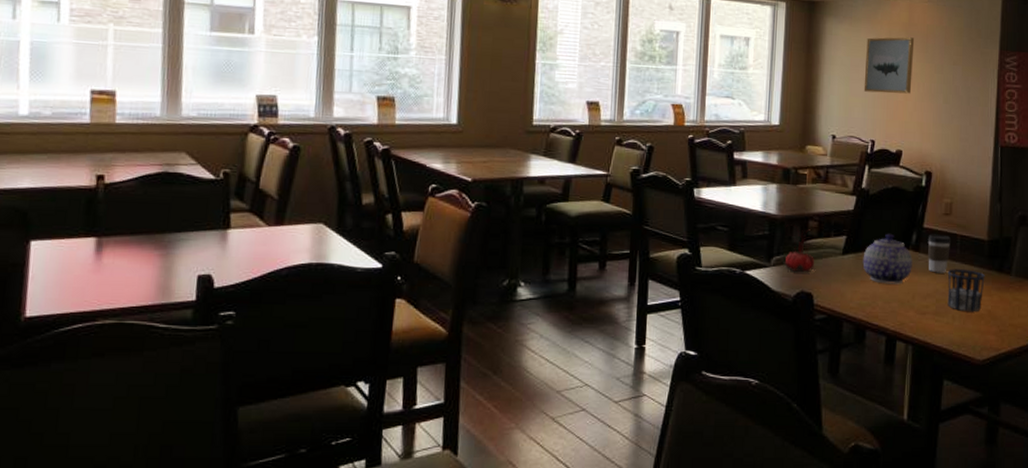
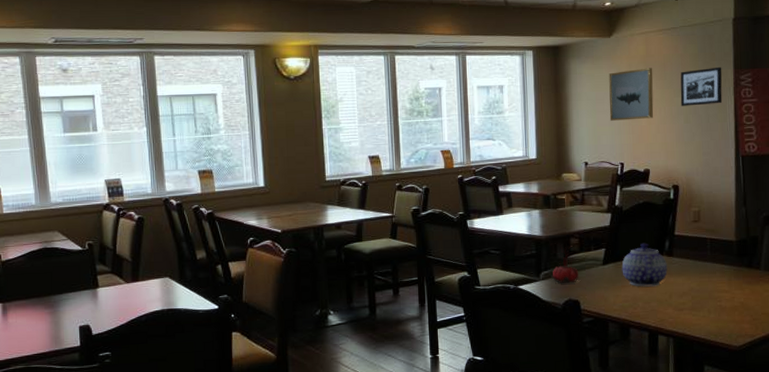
coffee cup: present [927,234,952,273] -> none [679,239,702,274]
picture frame: none [941,45,987,86] -> present [680,66,722,106]
cup: present [947,269,985,312] -> none [700,268,736,305]

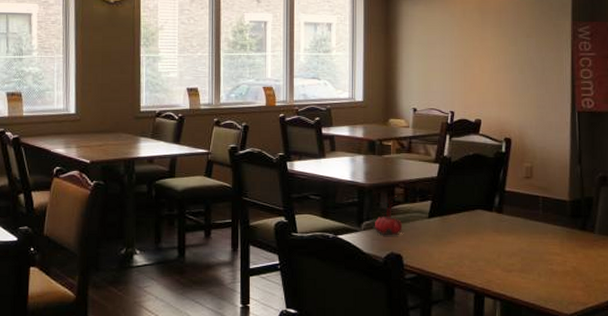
wall art: present [609,68,654,121] -> none [441,14,488,67]
teapot: present [621,242,667,287] -> none [448,197,496,244]
picture frame: present [680,66,722,106] -> none [515,17,560,57]

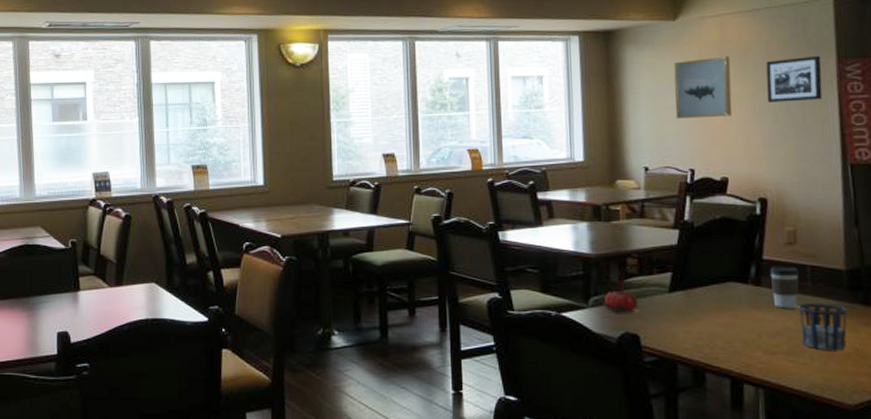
wall art: none [441,14,488,67] -> present [674,56,732,119]
coffee cup: none [510,196,534,233] -> present [769,266,800,309]
picture frame: none [515,17,560,57] -> present [766,55,823,103]
cup: none [531,228,569,269] -> present [798,303,847,351]

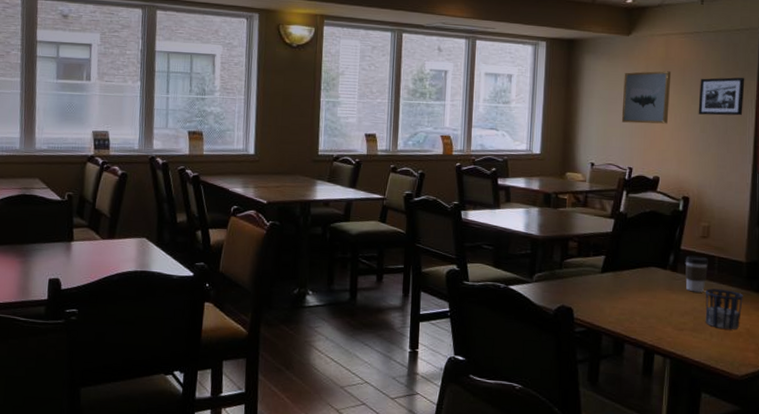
flower: present [600,263,640,312] -> none [544,244,577,288]

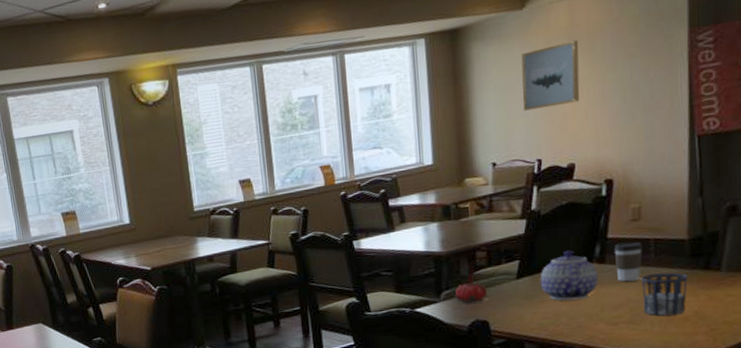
flower: none [544,244,577,288] -> present [451,258,489,303]
teapot: none [621,254,670,302] -> present [540,250,598,301]
picture frame: present [698,77,745,116] -> none [615,27,673,83]

